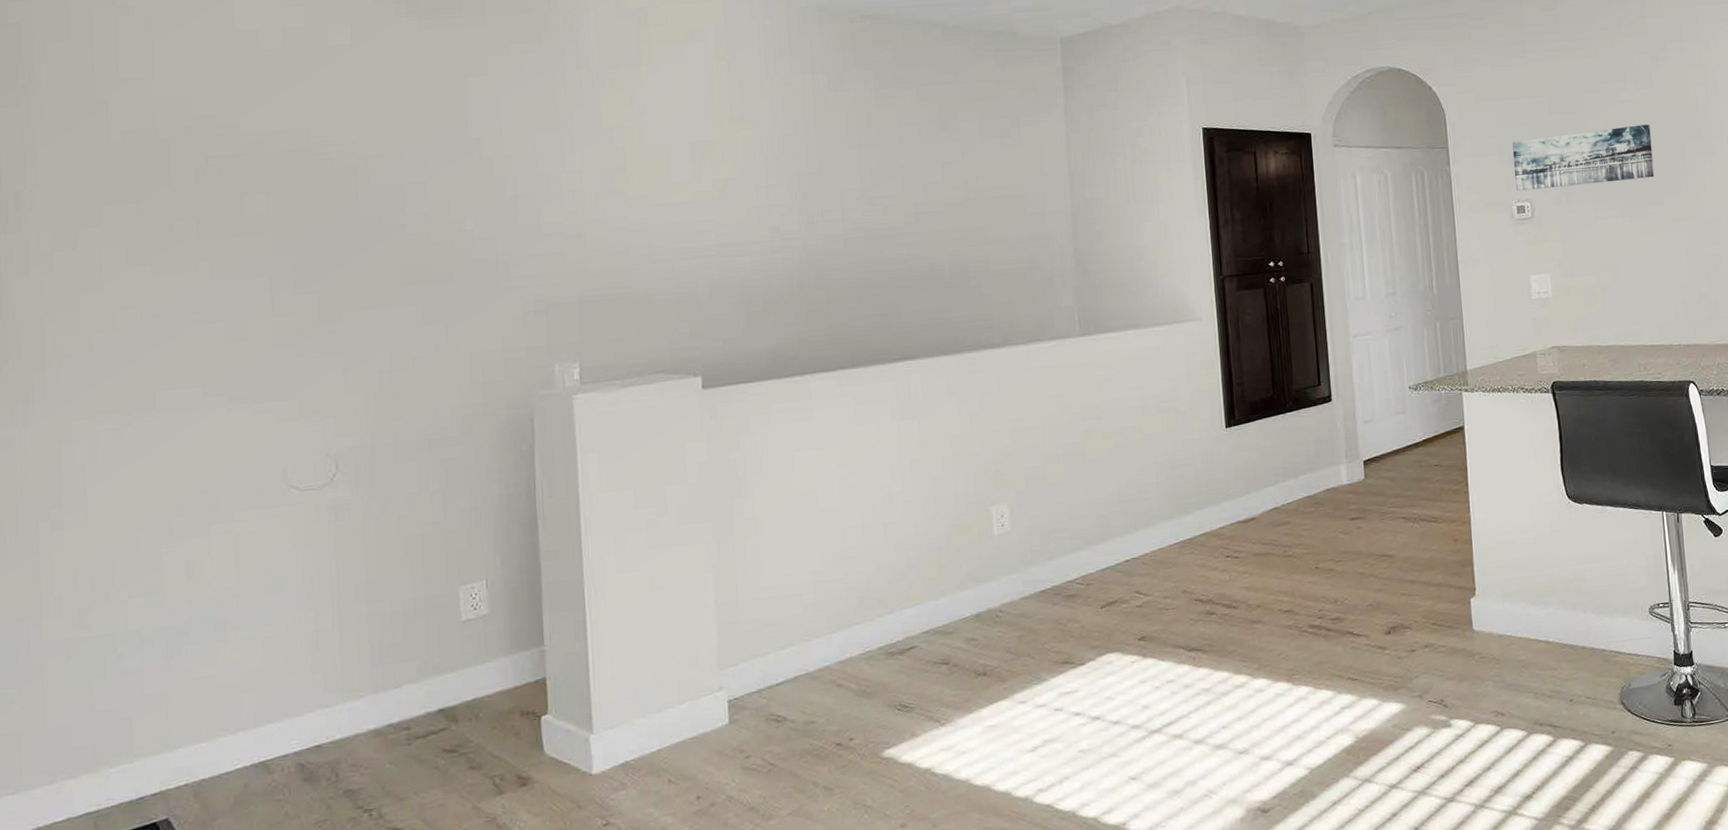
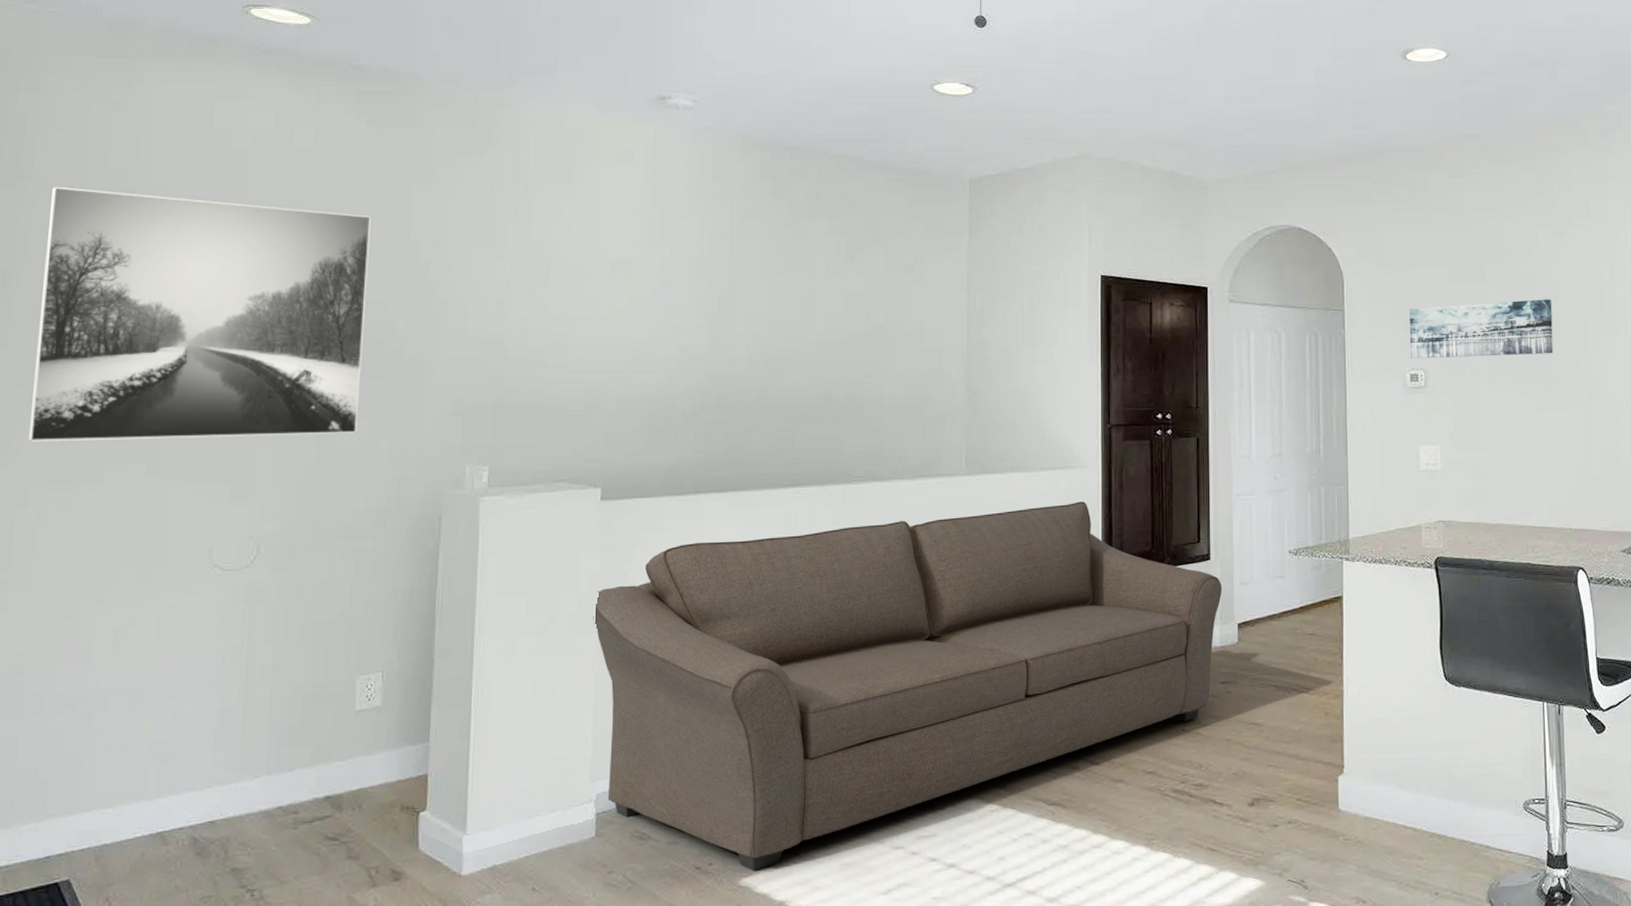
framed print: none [59,101,433,374] -> present [28,186,372,442]
sofa: none [705,353,1346,743] -> present [593,501,1223,872]

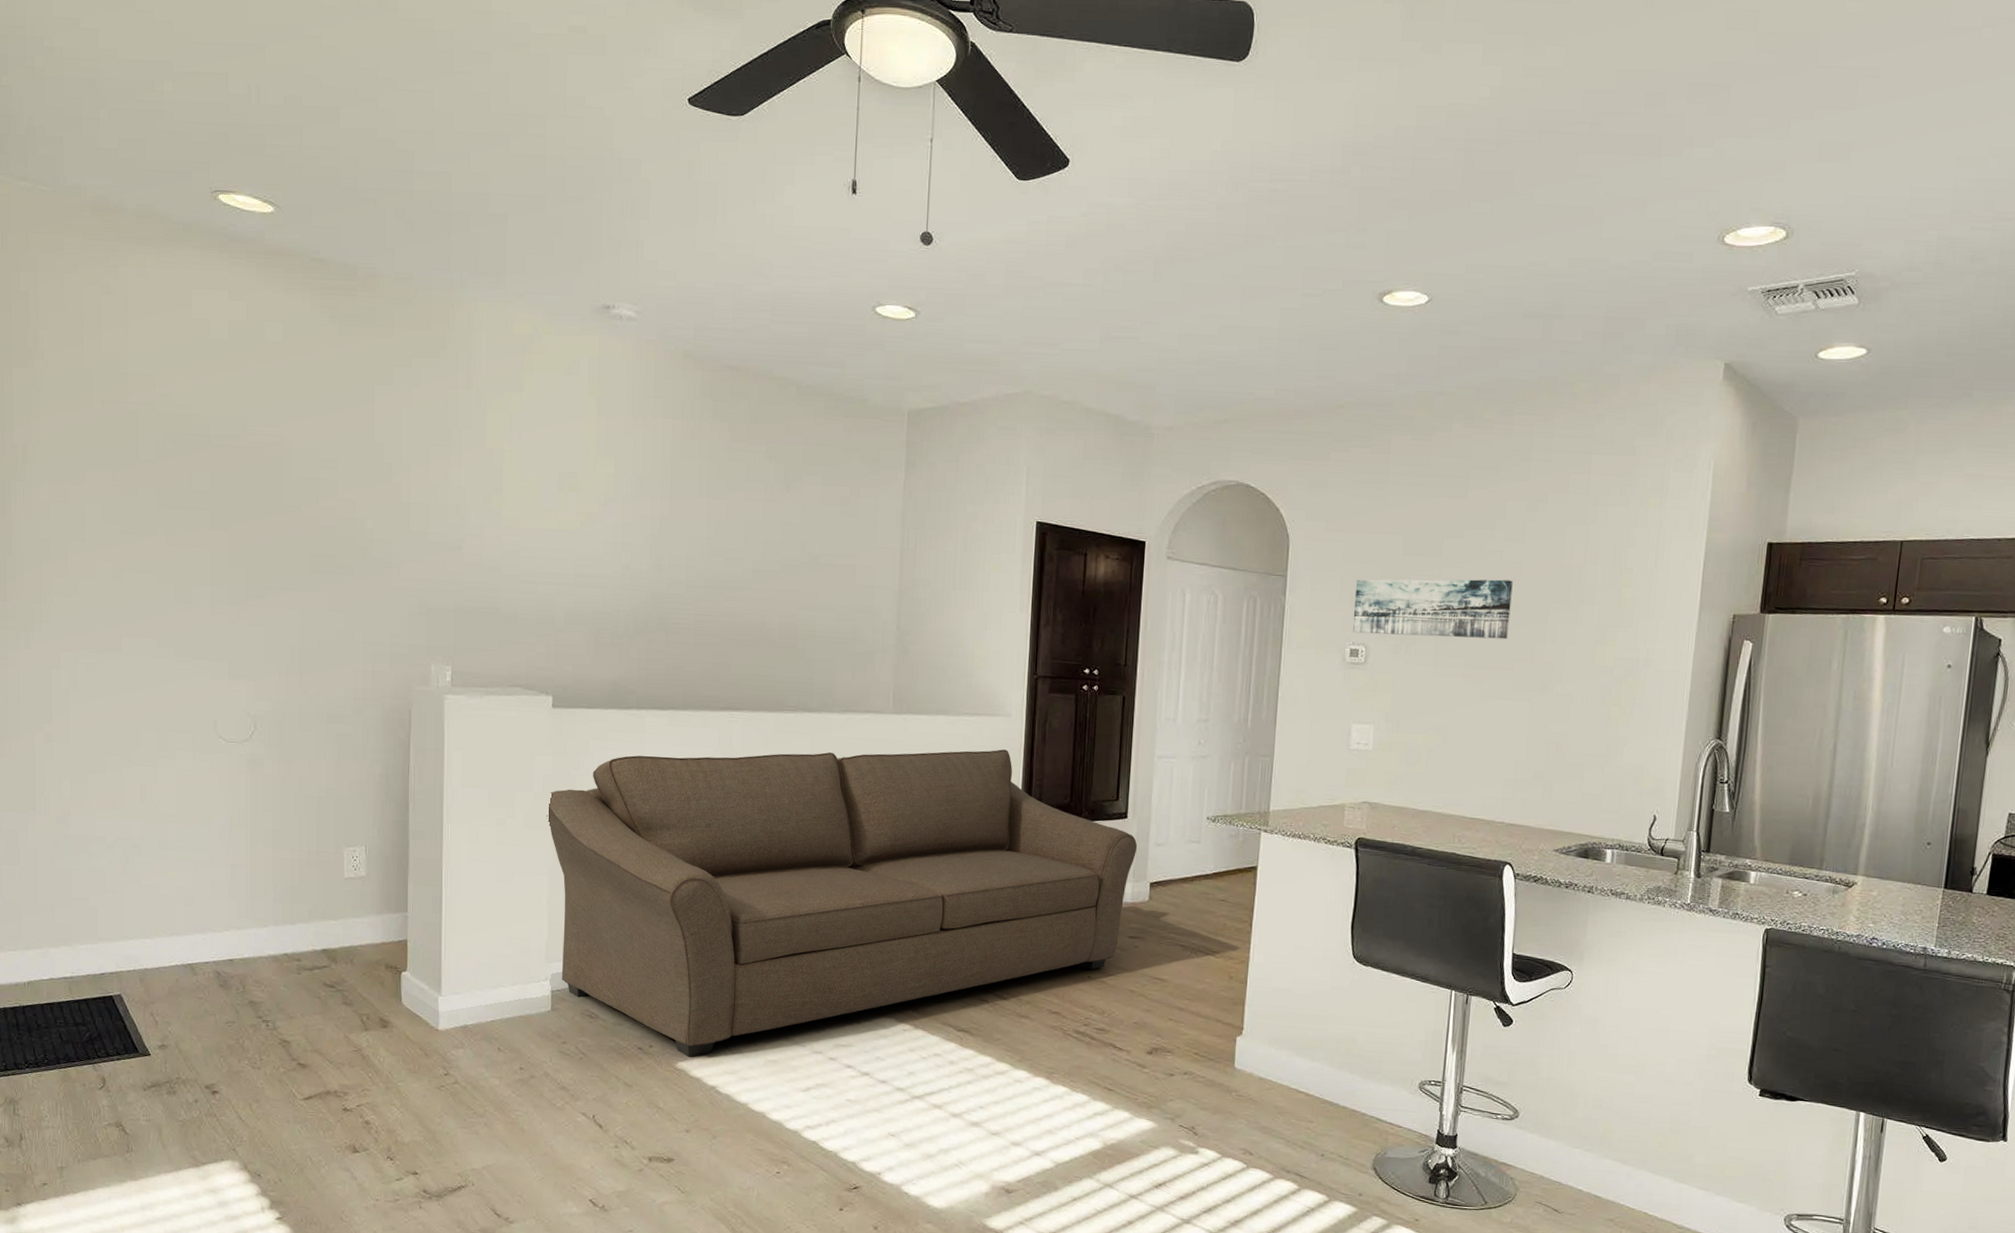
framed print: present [28,186,372,442] -> none [56,367,339,625]

